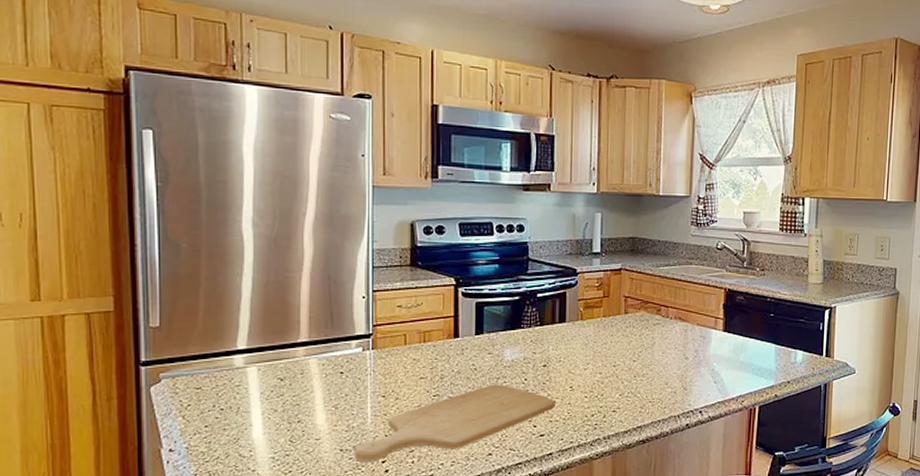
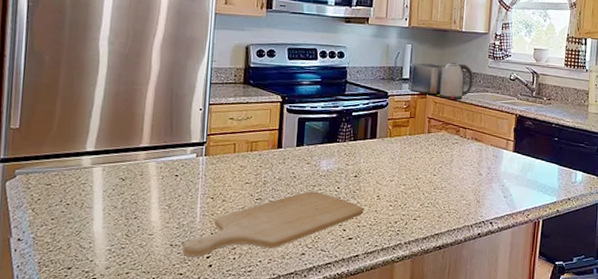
toaster: none [601,234,643,271] -> present [410,63,446,96]
kettle: none [636,231,674,275] -> present [439,62,474,101]

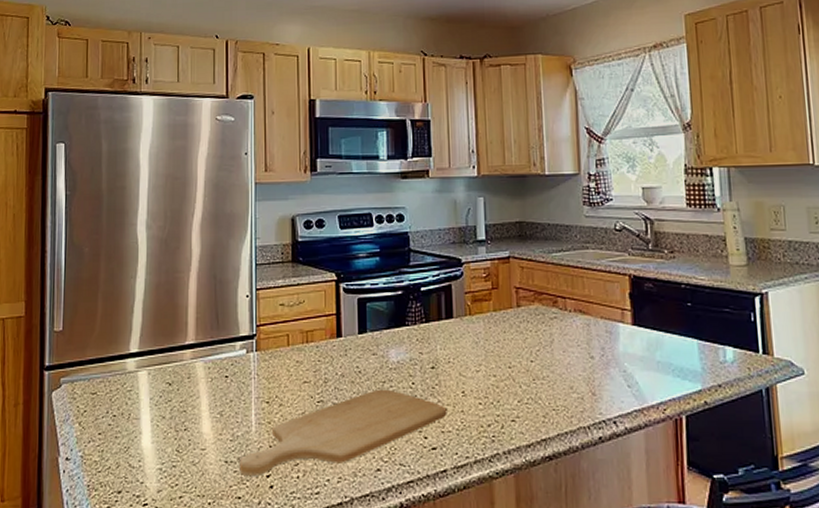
toaster: present [410,63,446,96] -> none [486,218,530,259]
kettle: present [439,62,474,101] -> none [523,214,567,263]

